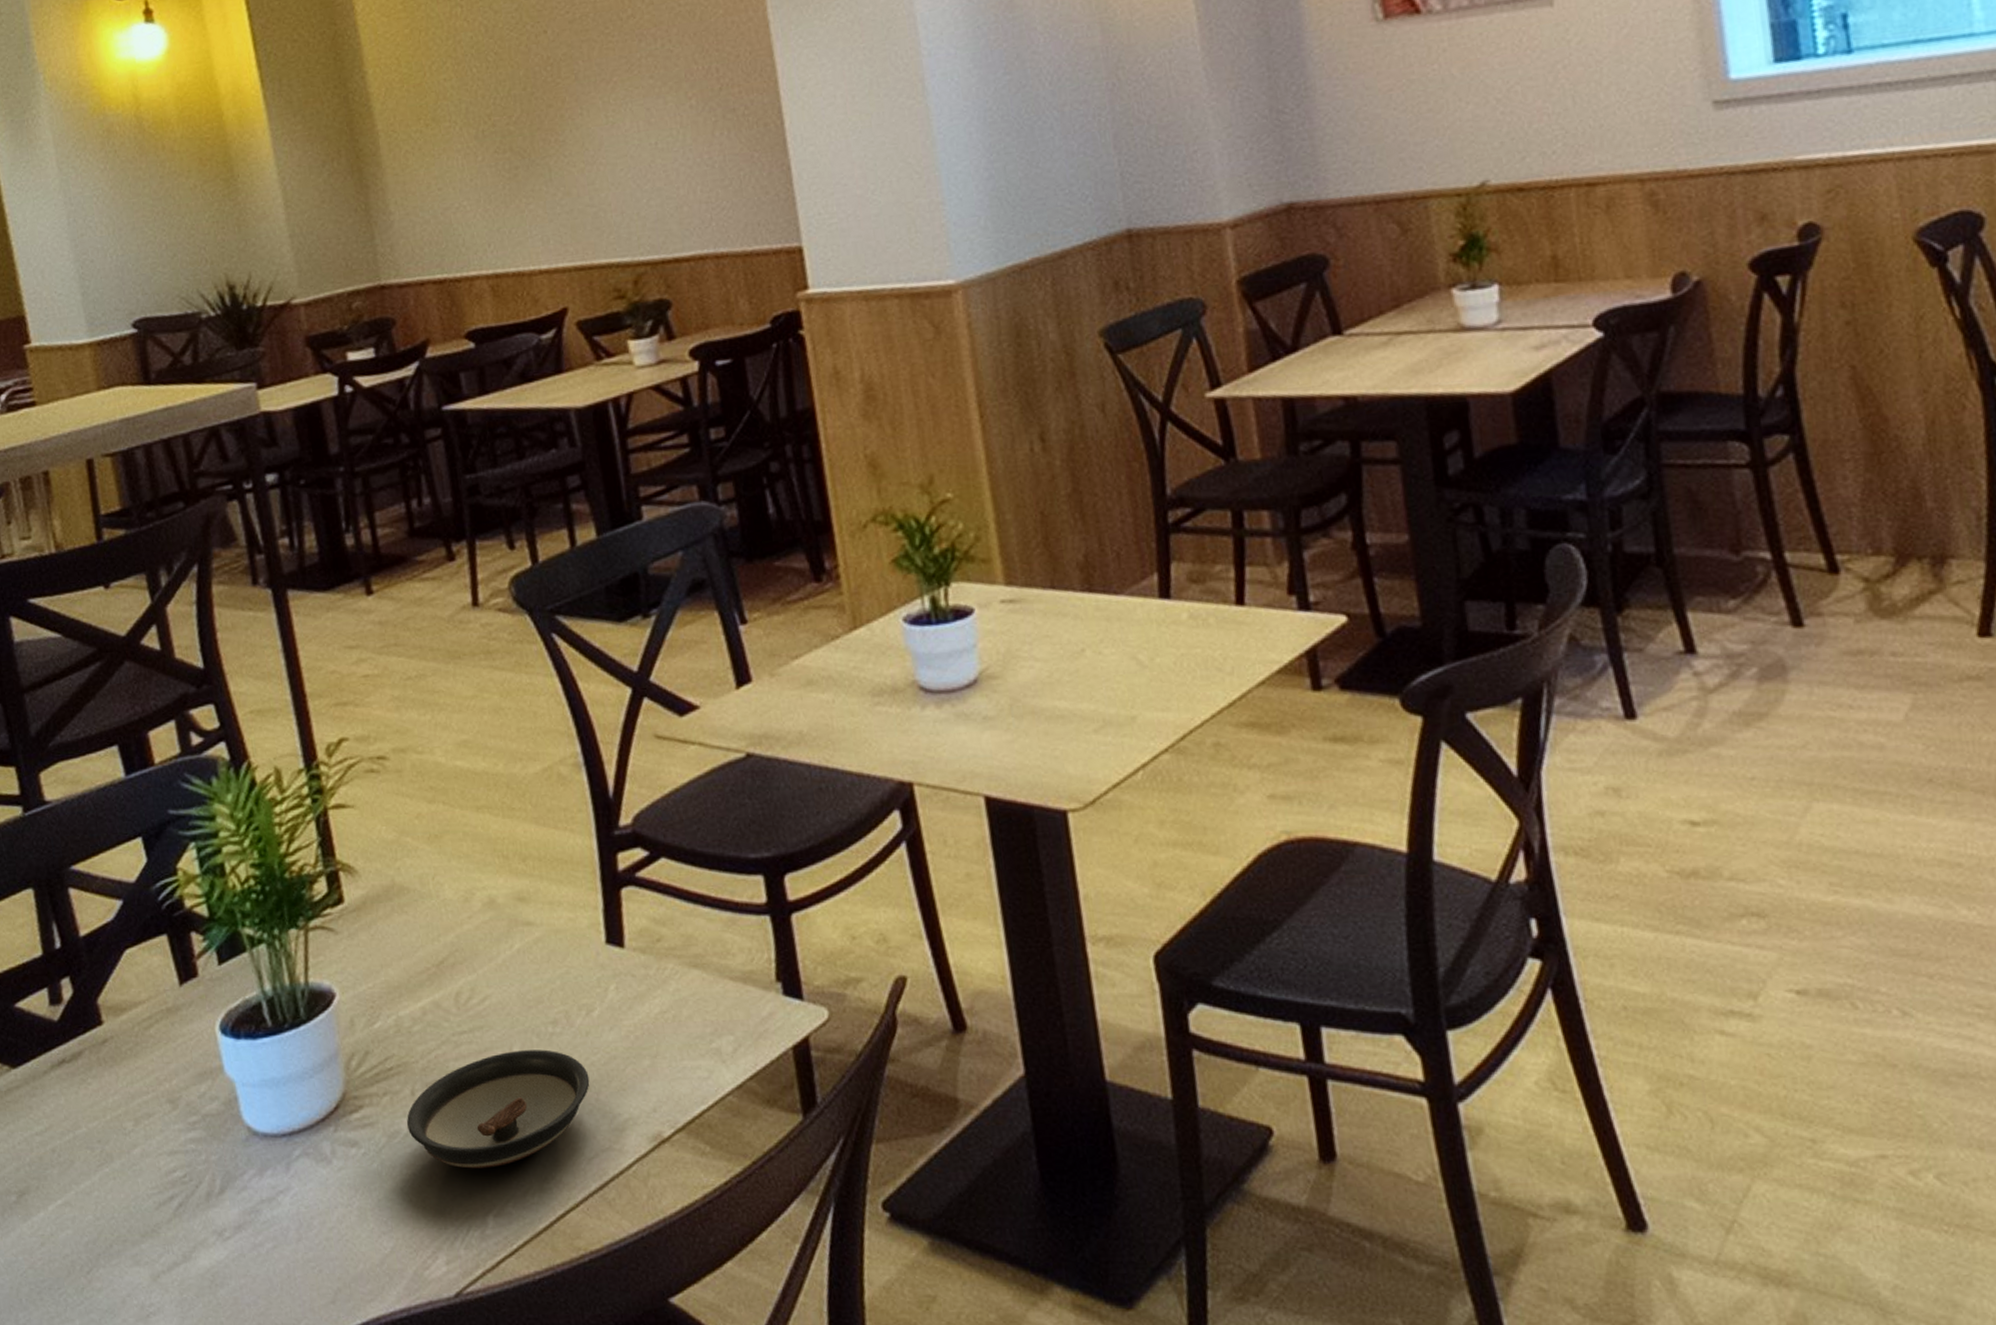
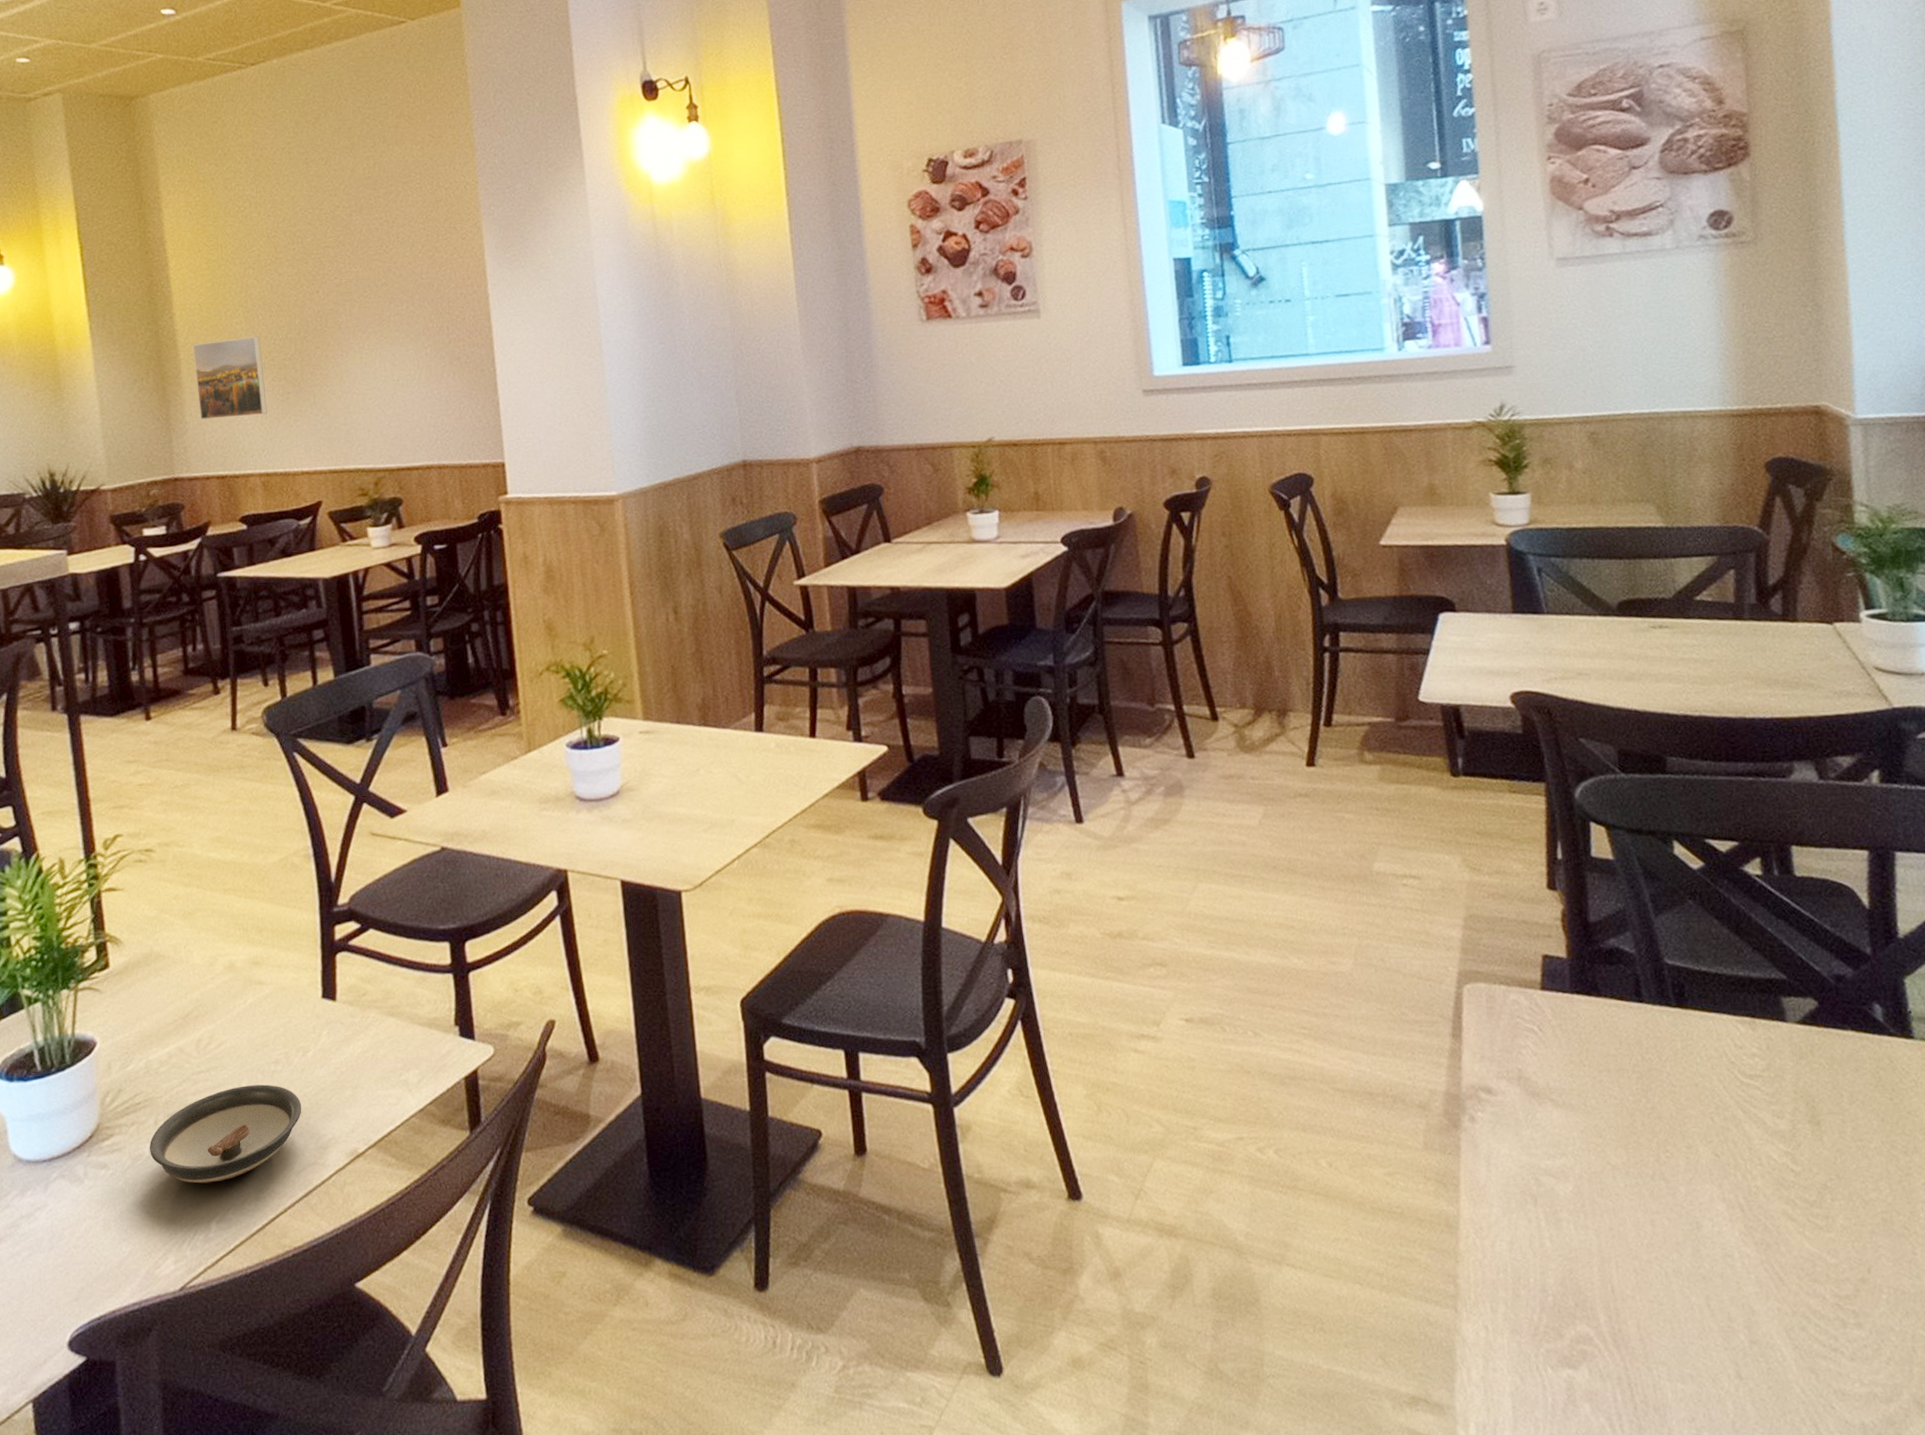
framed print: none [392,95,491,209] -> present [192,336,267,420]

